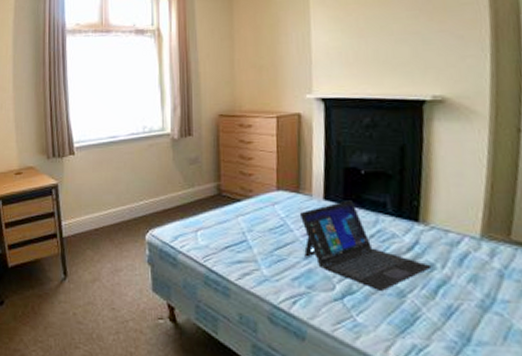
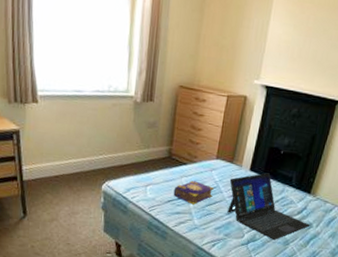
book: none [230,219,281,250] -> present [173,180,214,205]

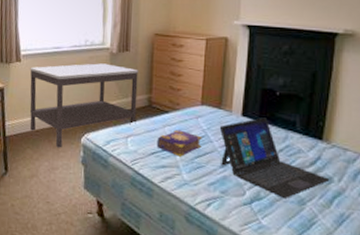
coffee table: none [48,109,161,194] -> present [30,63,138,148]

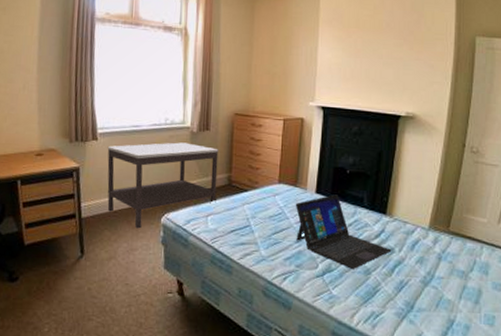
book: present [156,129,202,157] -> none [236,207,279,234]

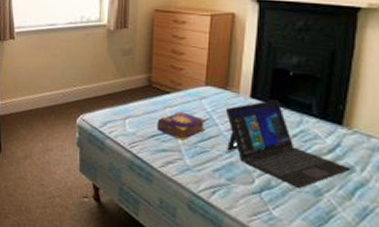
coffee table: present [107,142,219,229] -> none [23,41,137,129]
book: none [236,207,279,234] -> present [156,111,206,141]

